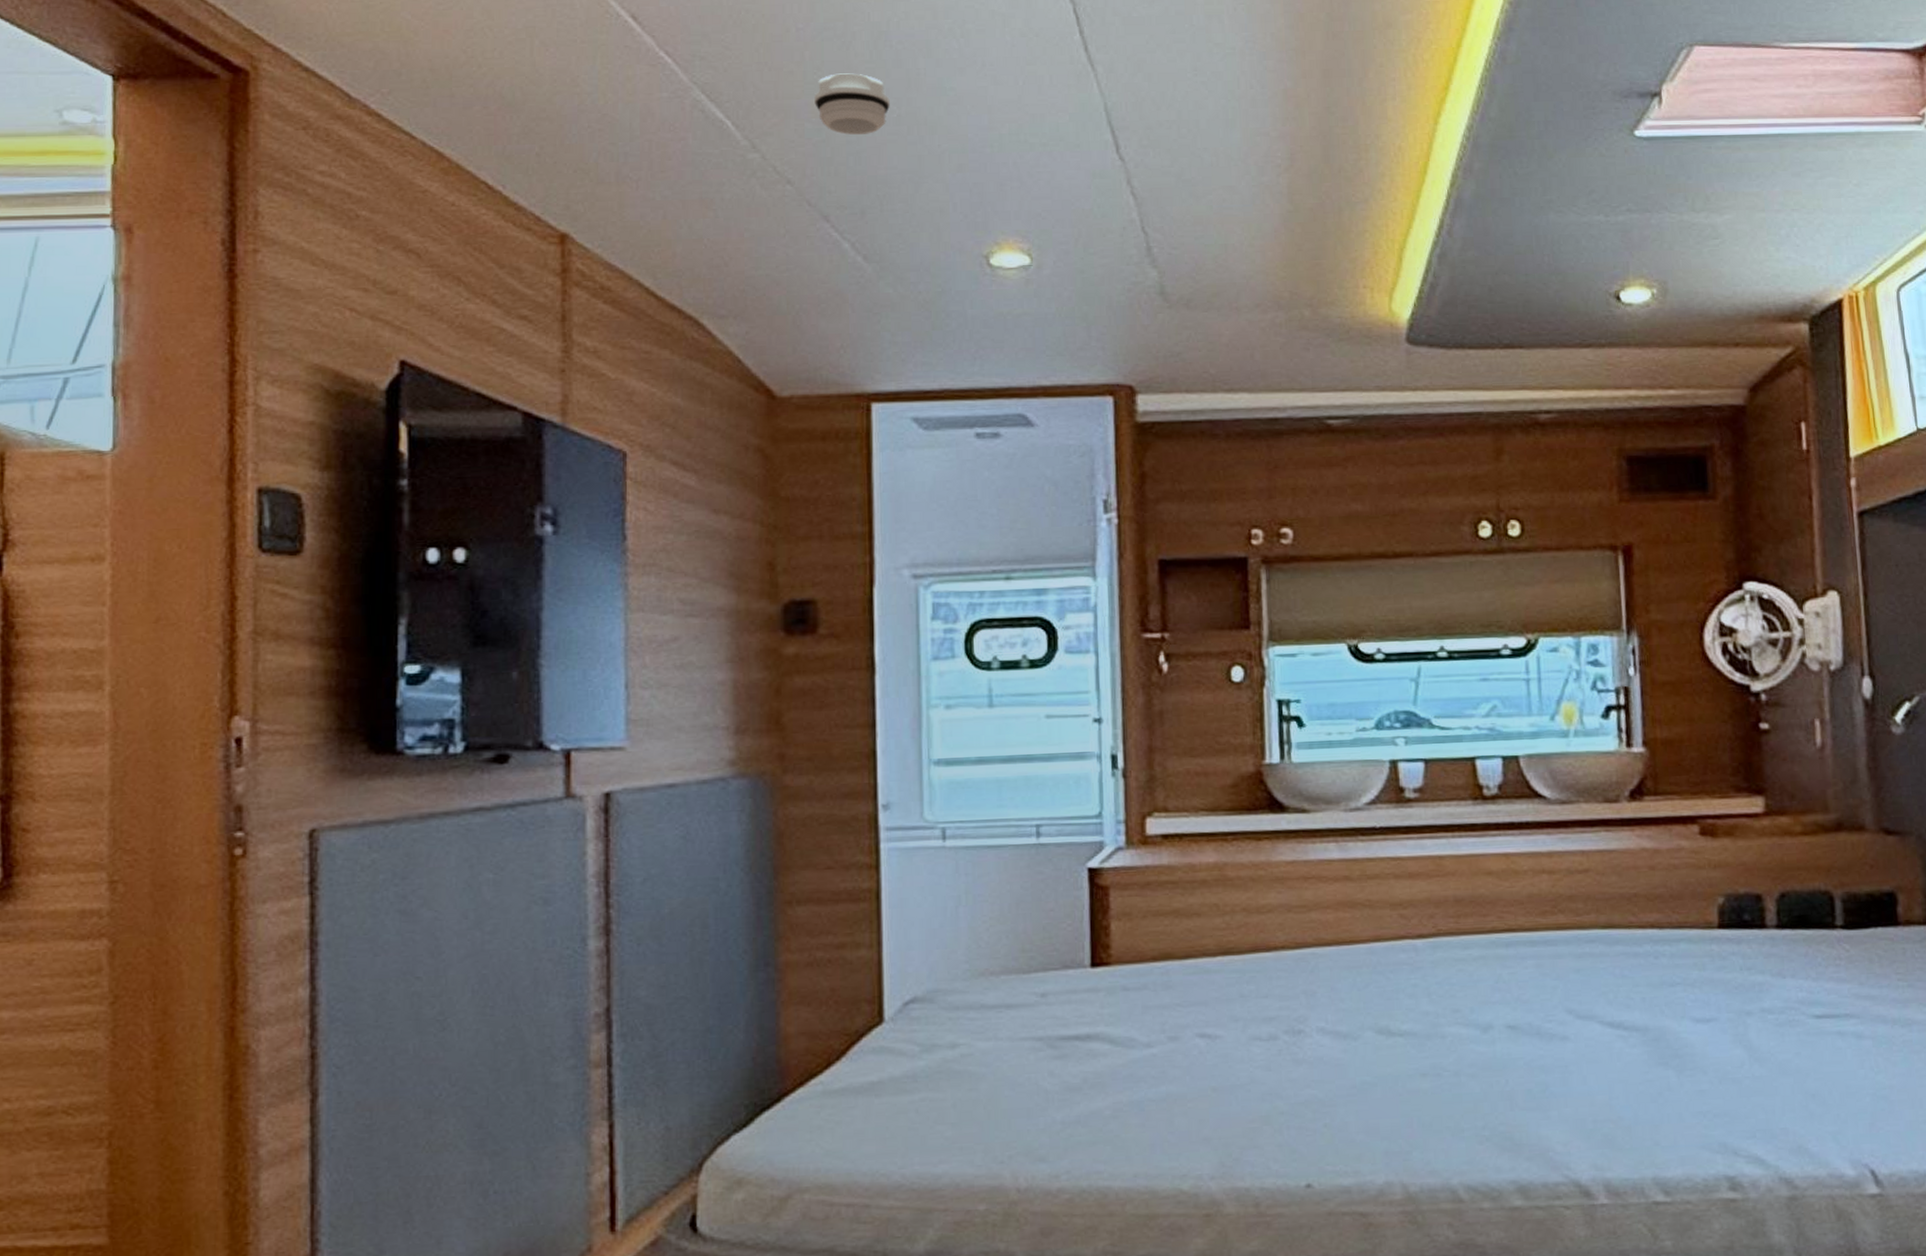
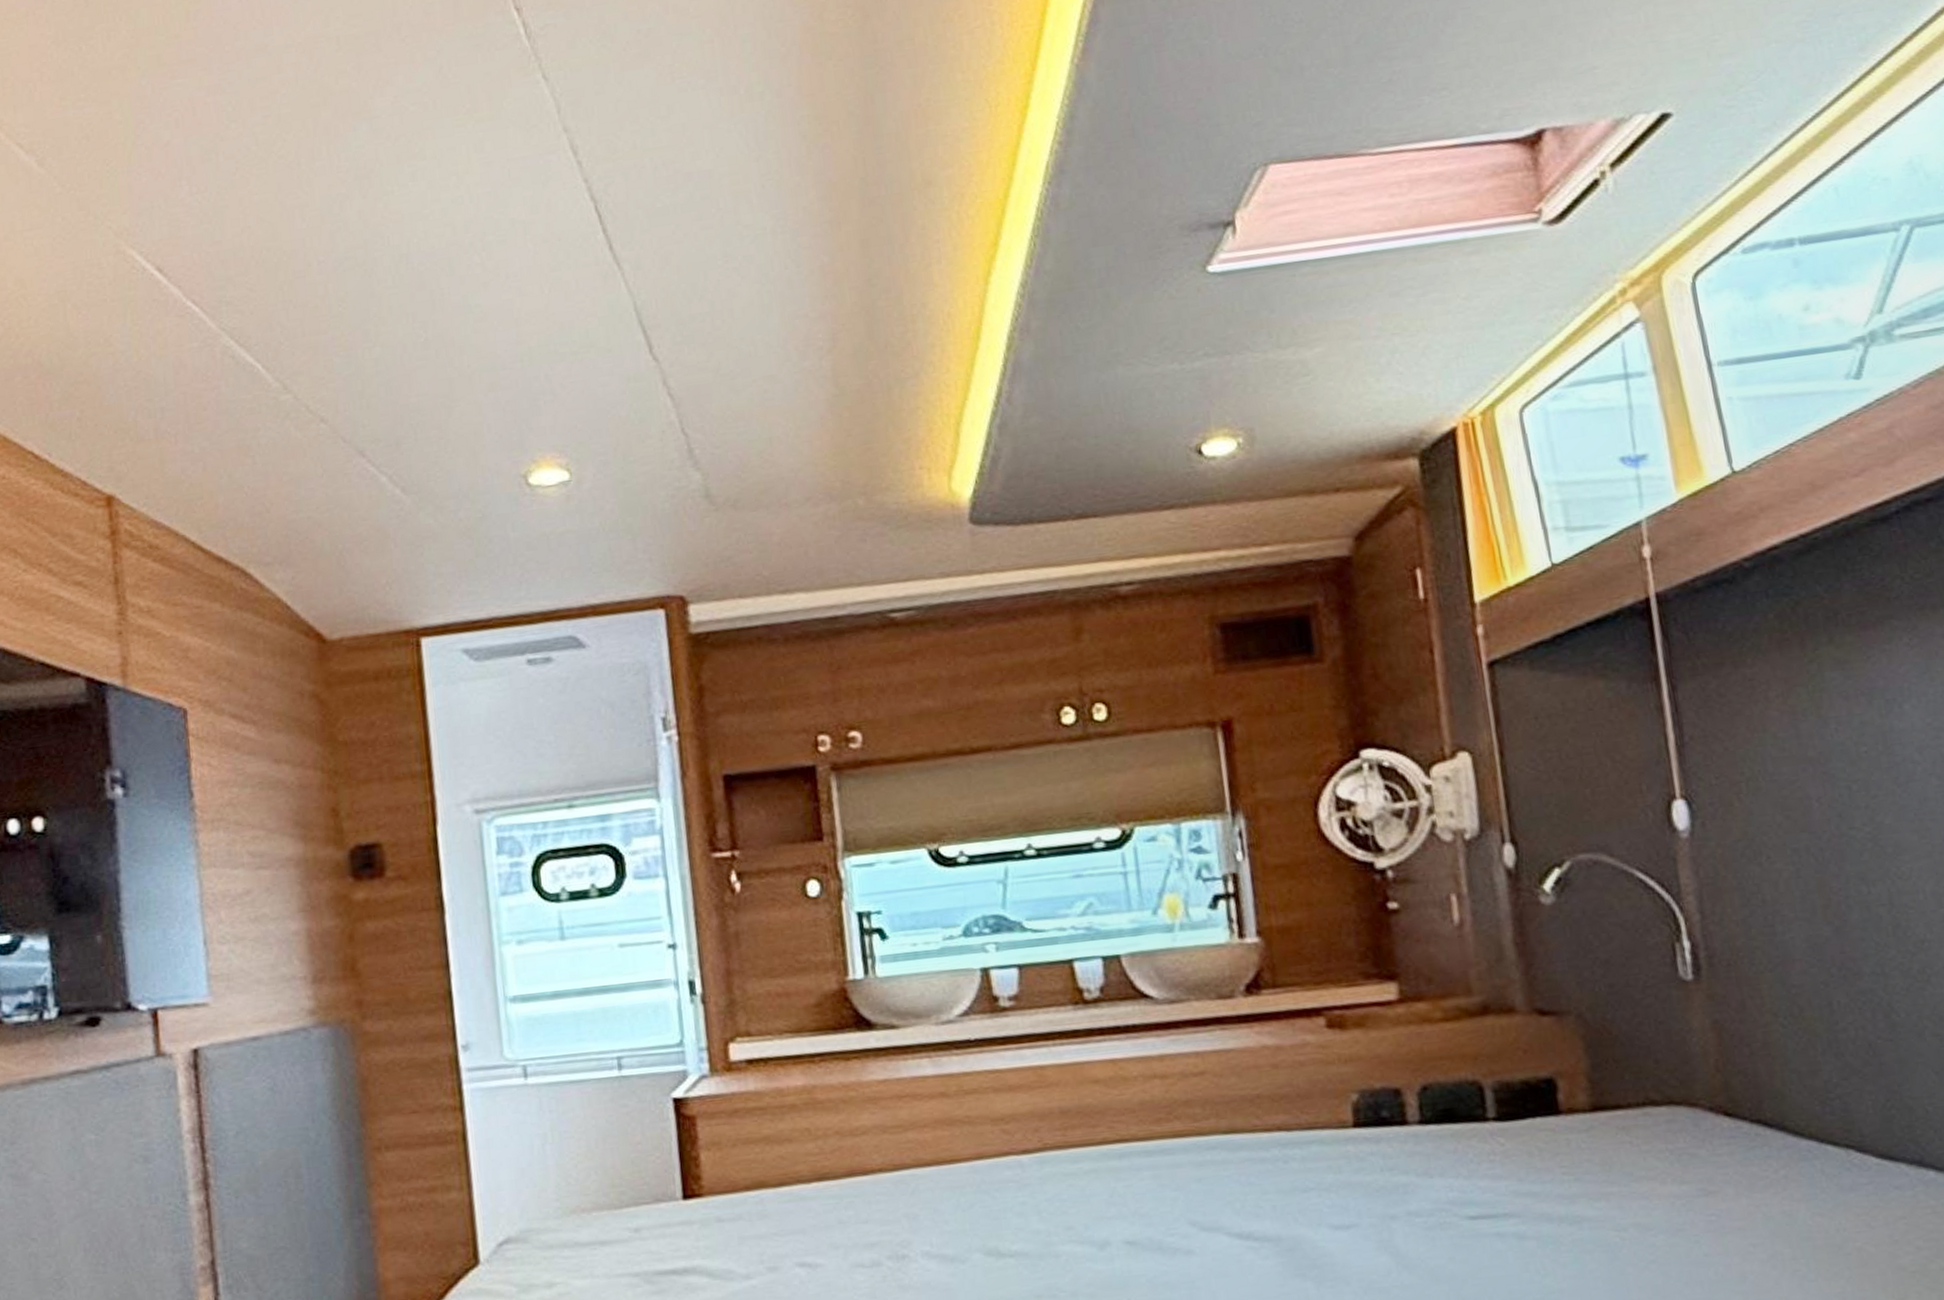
smoke detector: present [814,73,890,135] -> none [341,301,417,365]

